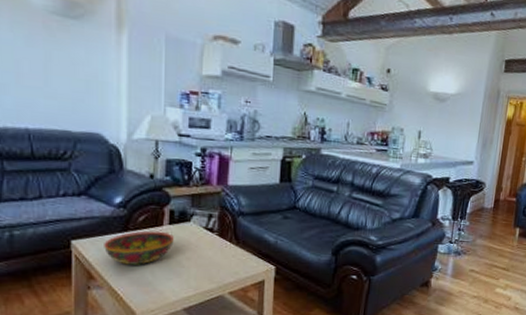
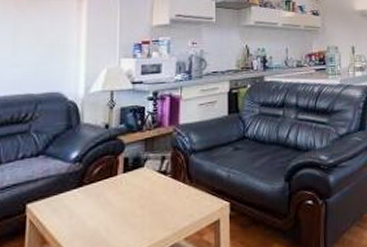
bowl: present [104,231,174,265] -> none [59,181,128,223]

